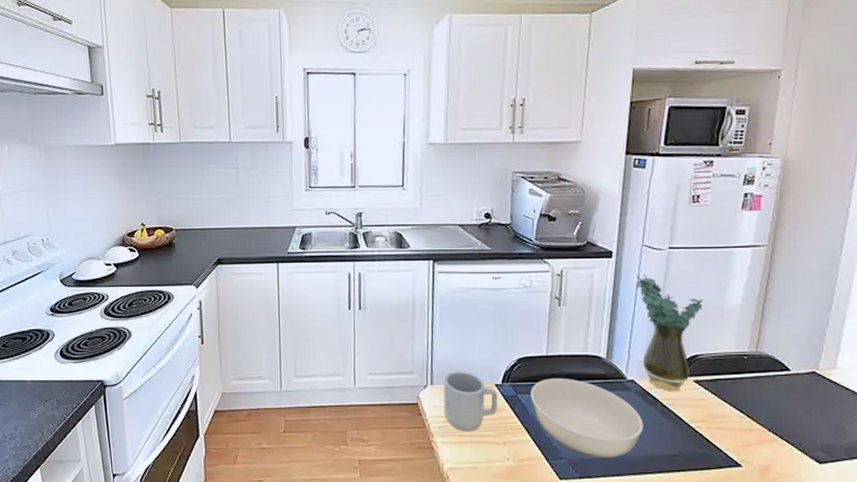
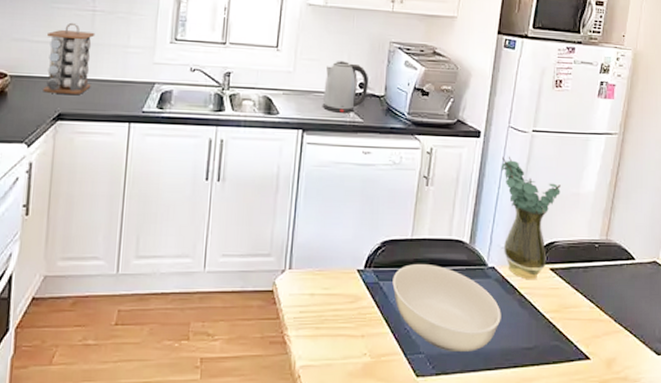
spice rack: none [201,180,242,243] -> present [43,22,96,95]
mug: present [443,371,498,432] -> none [300,254,359,323]
kettle: none [450,194,494,243] -> present [322,61,368,113]

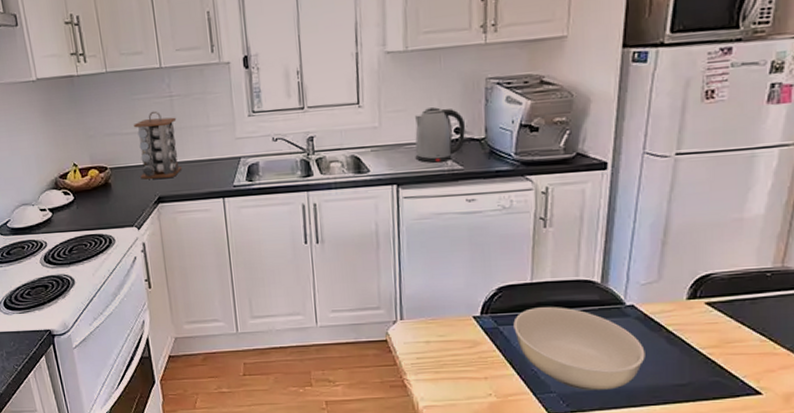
vase: present [501,156,561,280] -> none [636,185,717,316]

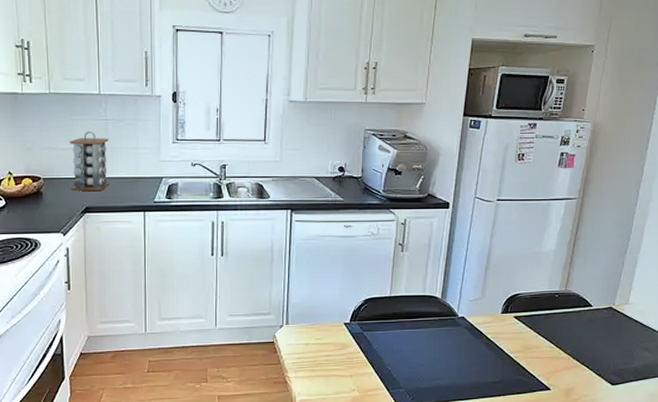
kettle: present [415,107,465,163] -> none [307,149,346,194]
bowl: present [513,307,645,390] -> none [375,317,471,386]

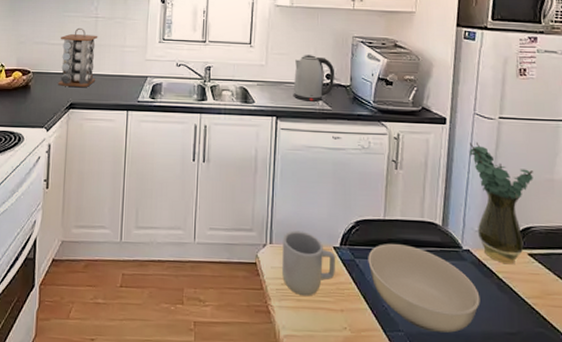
mug: none [297,311,346,367] -> present [281,230,336,296]
kettle: none [307,149,346,194] -> present [293,55,334,102]
bowl: none [375,317,471,386] -> present [368,244,480,333]
vase: none [468,223,523,327] -> present [469,142,533,265]

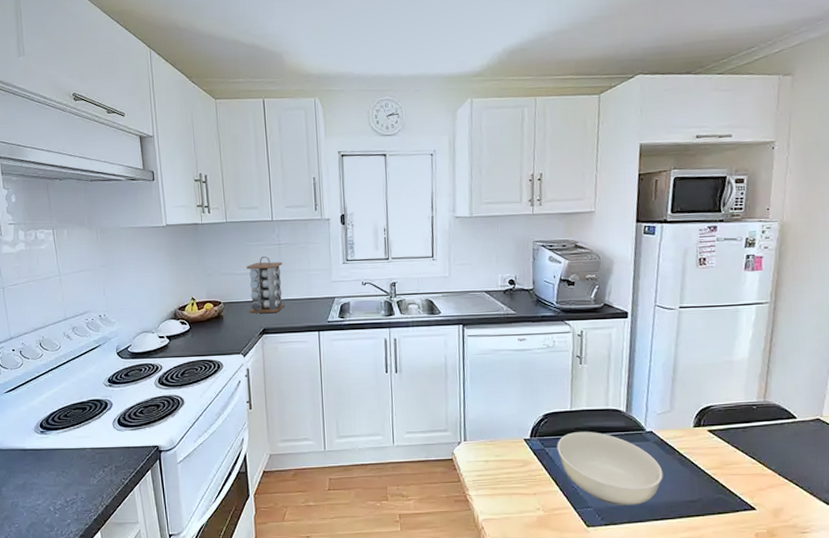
mug: present [281,230,336,296] -> none [476,427,527,484]
kettle: present [293,55,334,102] -> none [477,263,517,308]
vase: present [469,142,533,265] -> none [650,332,713,441]

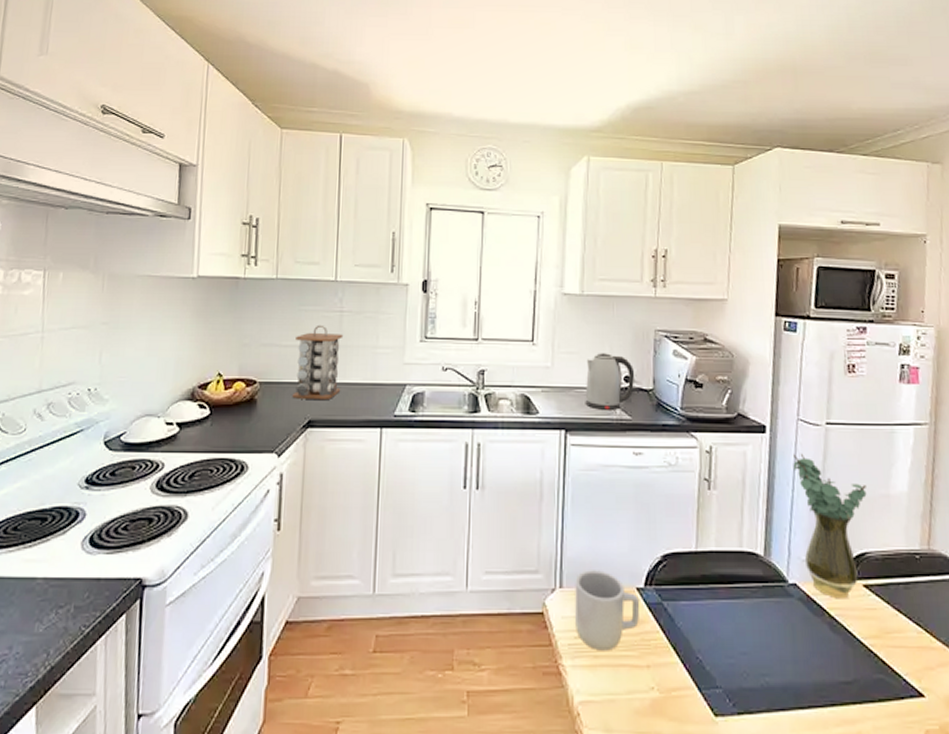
mug: none [476,427,527,484] -> present [574,570,640,651]
kettle: none [477,263,517,308] -> present [585,353,634,410]
bowl: present [557,432,663,505] -> none [678,581,810,686]
vase: none [650,332,713,441] -> present [793,453,867,599]

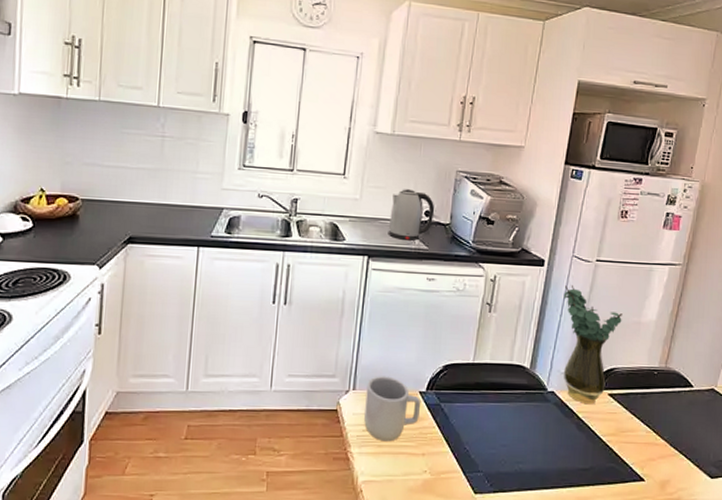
spice rack: present [292,324,344,401] -> none [114,148,165,219]

